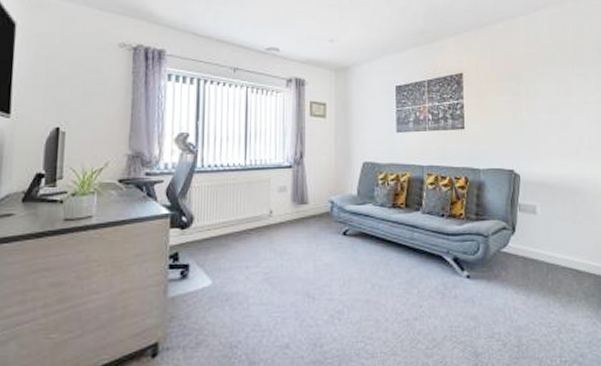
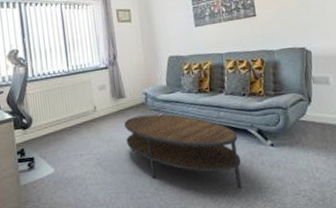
coffee table: none [303,227,431,325] -> present [124,114,242,189]

